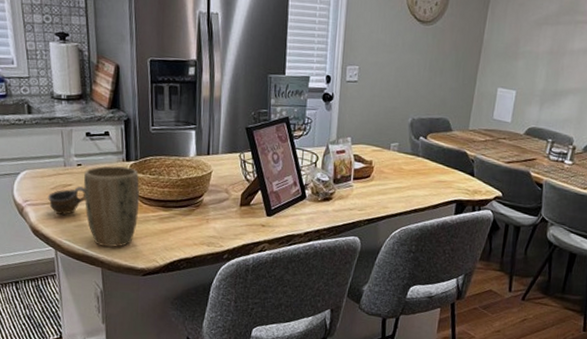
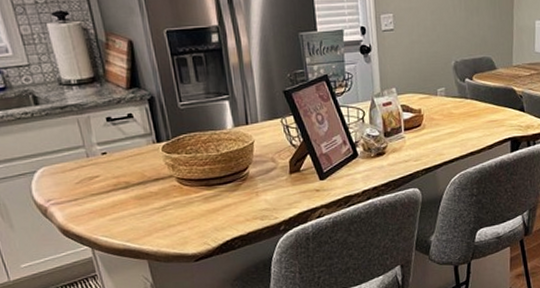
cup: present [47,186,86,215] -> none [72,176,118,211]
plant pot: present [84,165,140,247] -> none [111,148,180,237]

